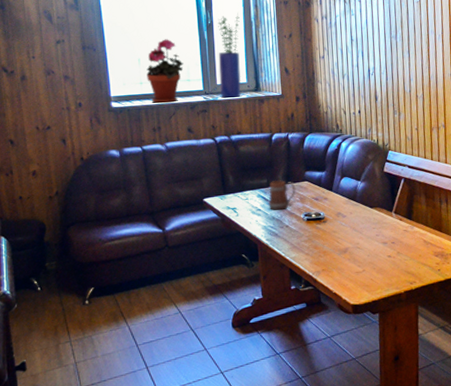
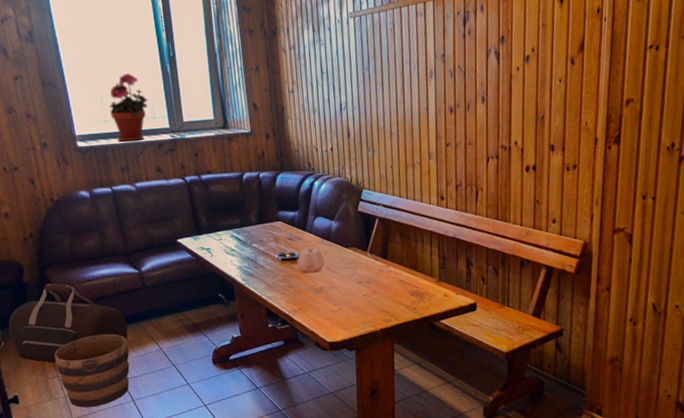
duffel bag: none [24,243,147,327] -> present [8,283,128,363]
bucket: none [69,295,146,375] -> present [54,333,130,408]
vase: present [218,13,242,99] -> none [180,44,209,137]
beer mug: present [268,179,296,210] -> none [242,220,270,251]
teapot: none [322,206,350,233] -> present [297,246,325,273]

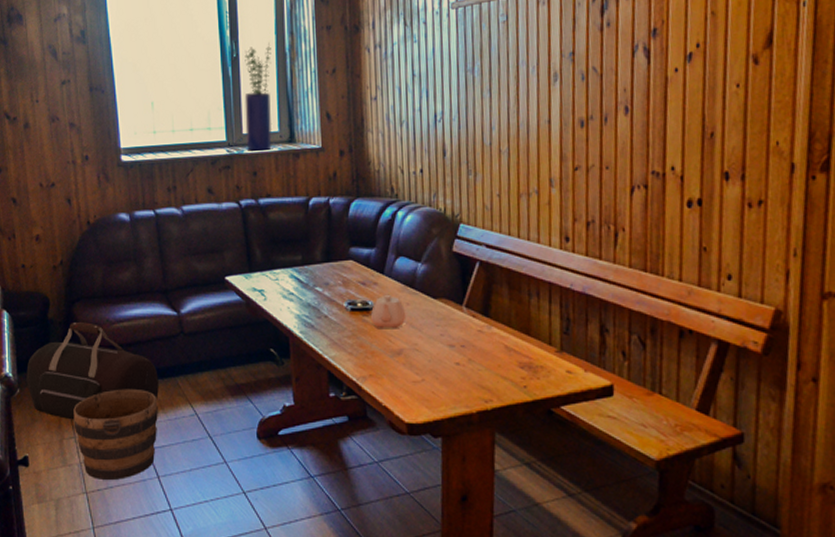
potted plant: present [110,73,148,143] -> none [161,77,204,158]
vase: none [180,44,209,137] -> present [244,42,273,152]

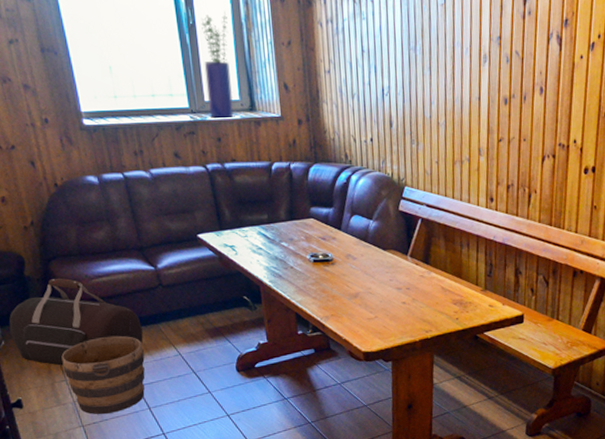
teapot: present [370,294,406,329] -> none [330,247,361,277]

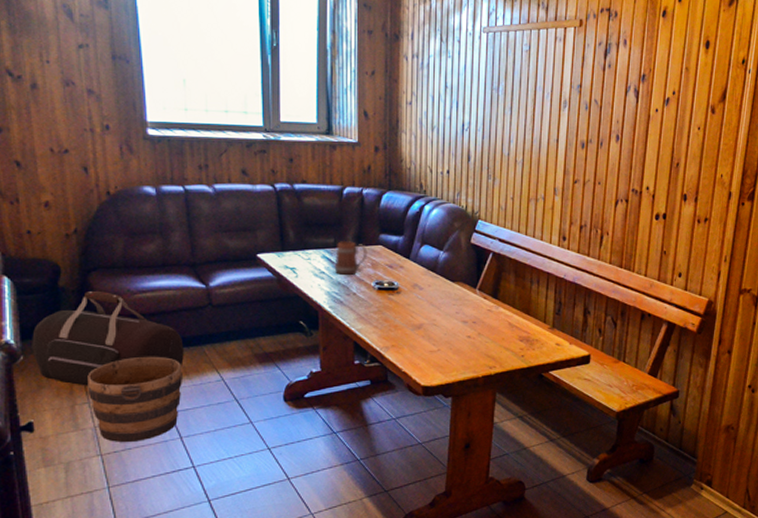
vase: present [201,11,234,119] -> none [283,37,312,140]
beer mug: none [270,215,301,250] -> present [334,240,368,275]

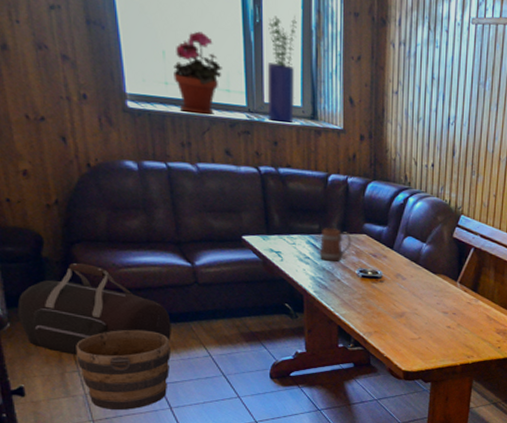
potted plant: none [193,58,240,137] -> present [173,31,222,116]
vase: none [283,37,312,140] -> present [267,15,297,124]

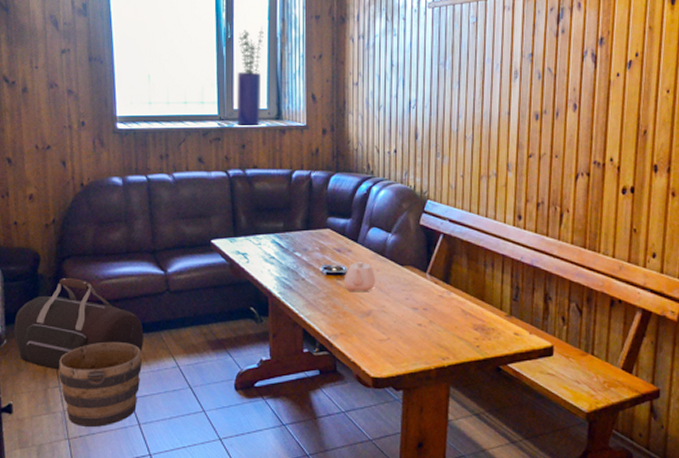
potted plant: present [173,31,222,116] -> none [156,53,198,128]
beer mug: present [319,227,352,262] -> none [283,224,316,259]
teapot: none [378,266,410,296] -> present [343,261,376,292]

